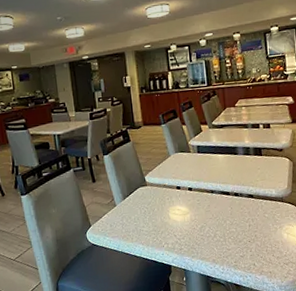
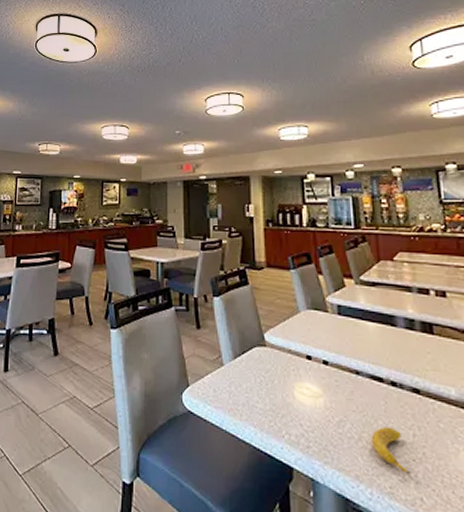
banana: none [222,223,248,252] -> present [371,426,411,475]

